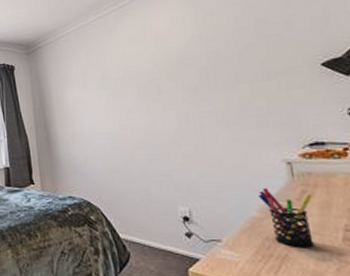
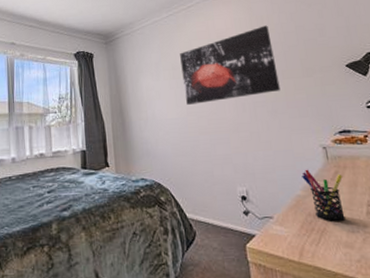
wall art: none [110,21,233,117] -> present [180,25,281,105]

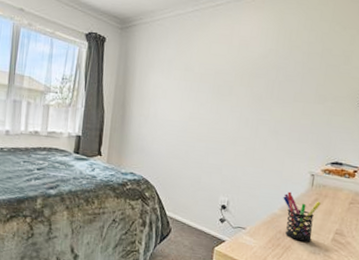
wall art: present [180,25,281,105] -> none [191,41,295,113]

